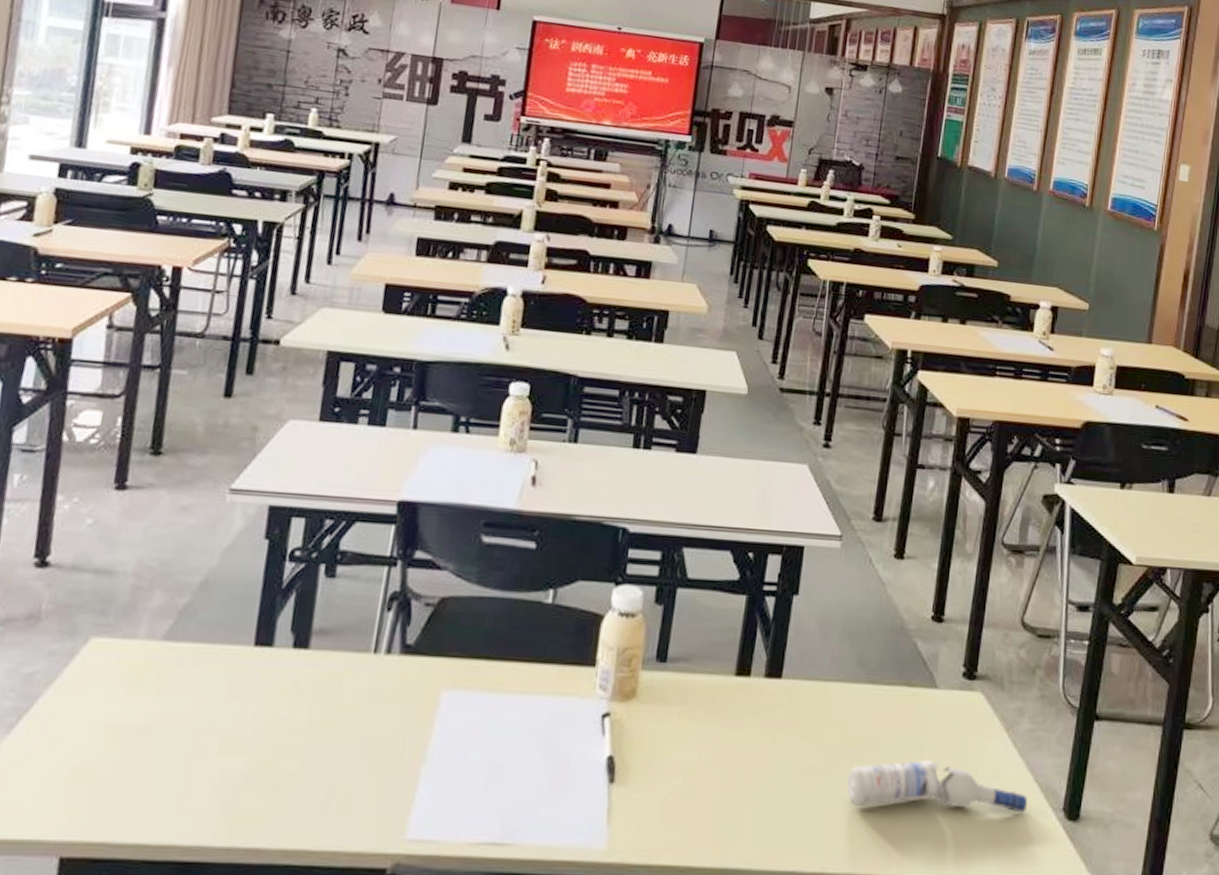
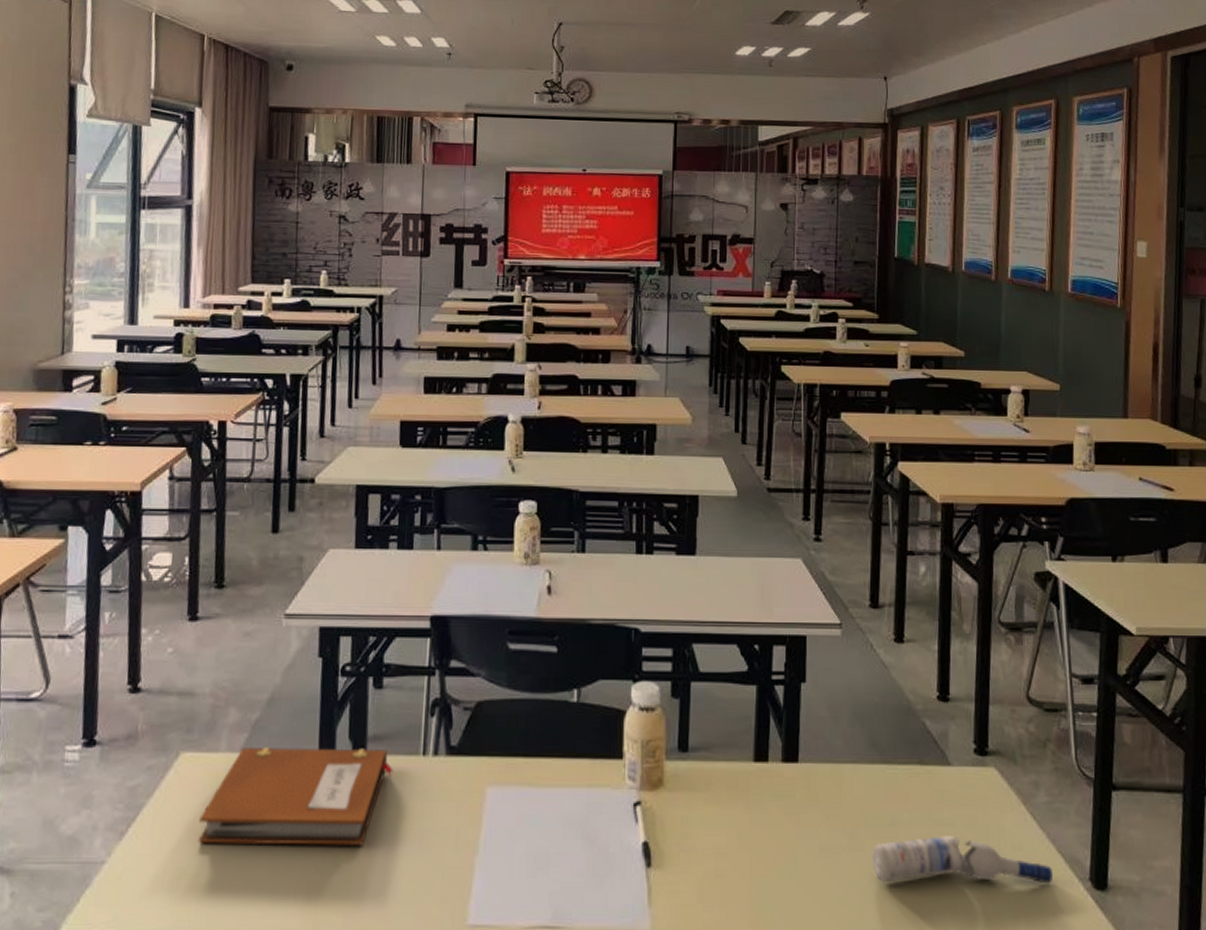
notebook: none [101,635,339,749] -> present [198,746,394,845]

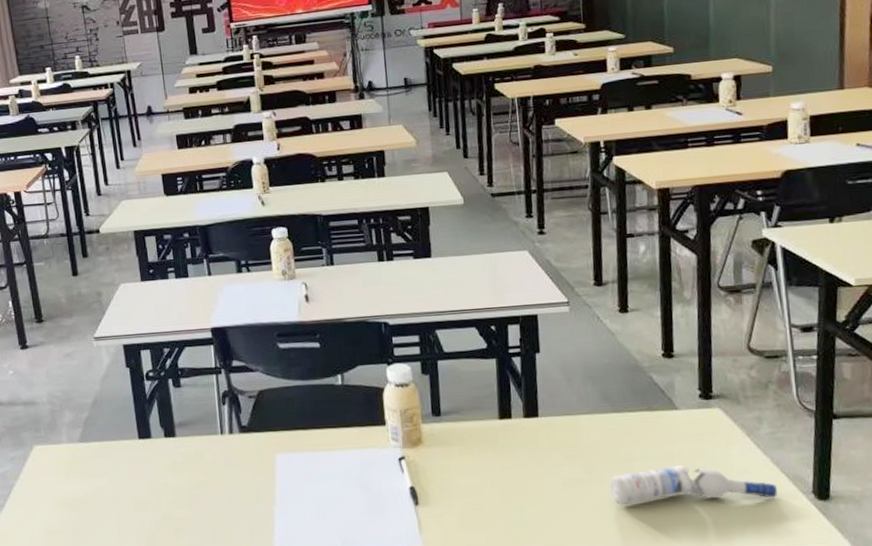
notebook: present [198,746,394,845] -> none [56,432,199,510]

